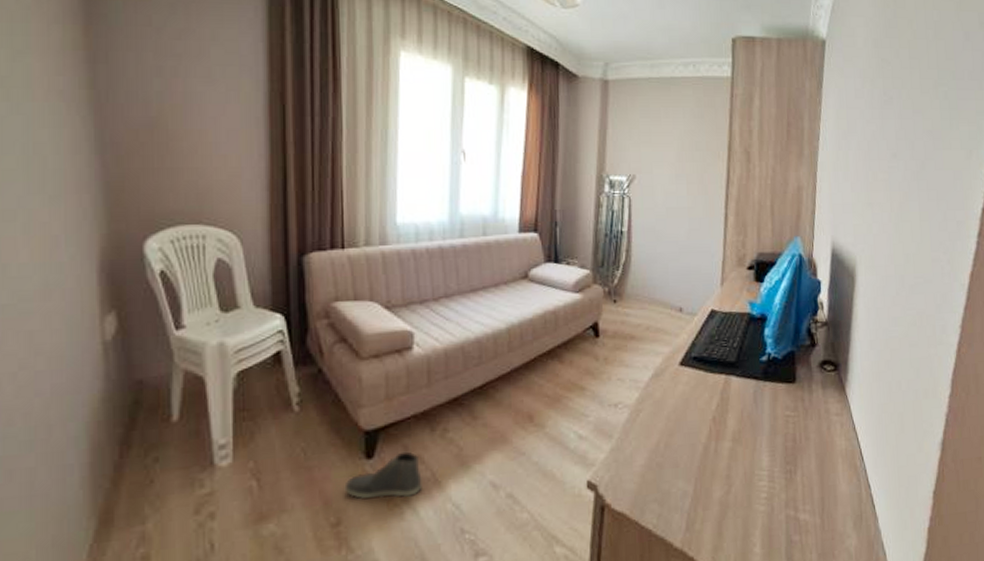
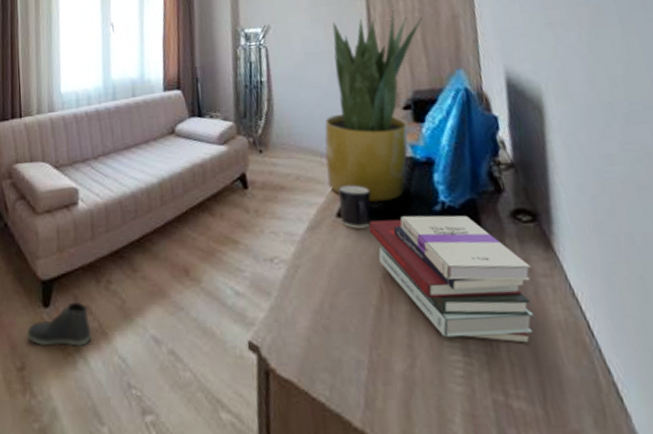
planter: none [674,174,773,353] -> present [324,9,423,203]
mug: none [682,336,712,376] -> present [338,185,372,229]
books: none [705,364,828,469] -> present [368,215,535,343]

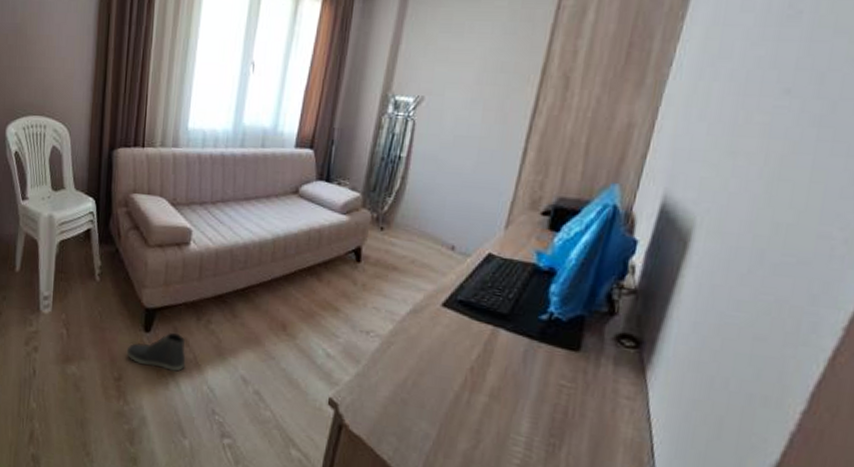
planter: present [324,9,423,203] -> none [441,104,594,302]
mug: present [338,185,372,229] -> none [445,277,483,322]
books: present [368,215,535,343] -> none [469,316,617,451]

